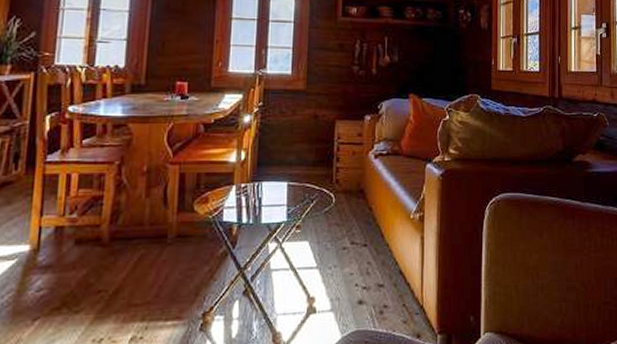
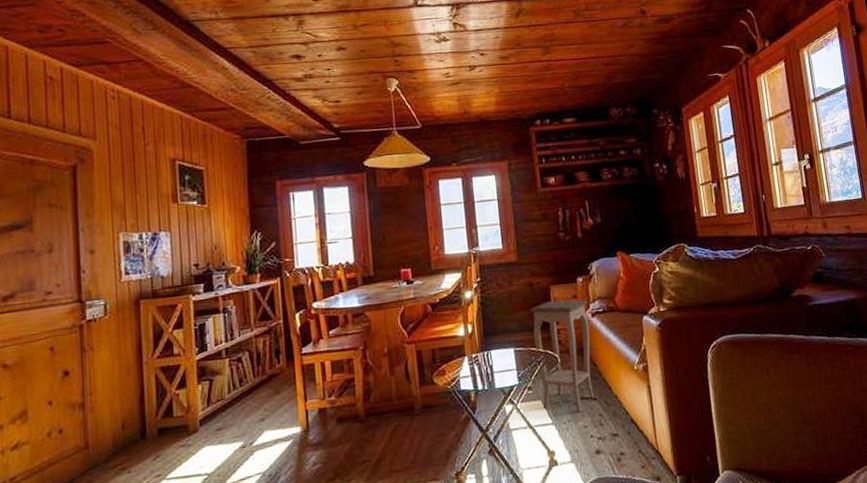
accent table: none [310,136,373,259] -> present [530,300,594,413]

